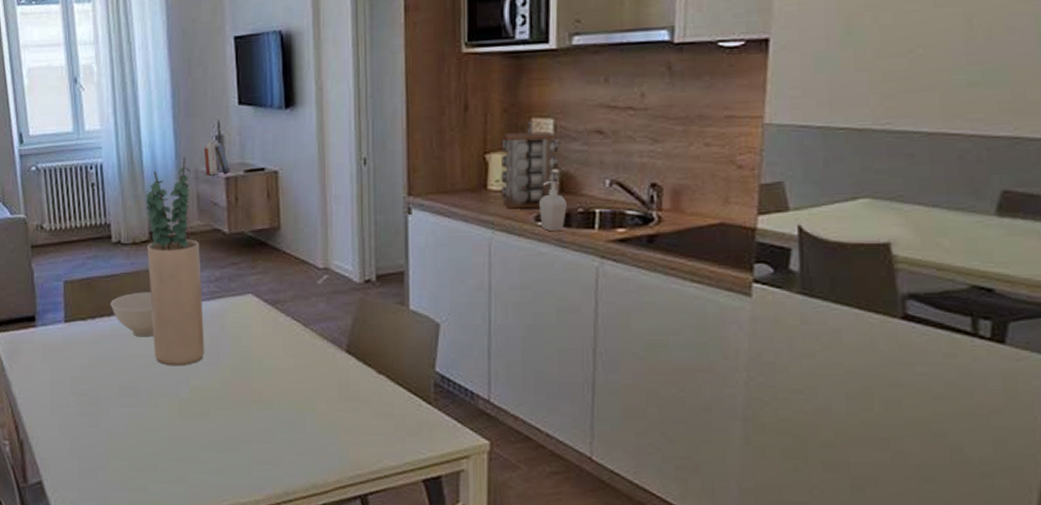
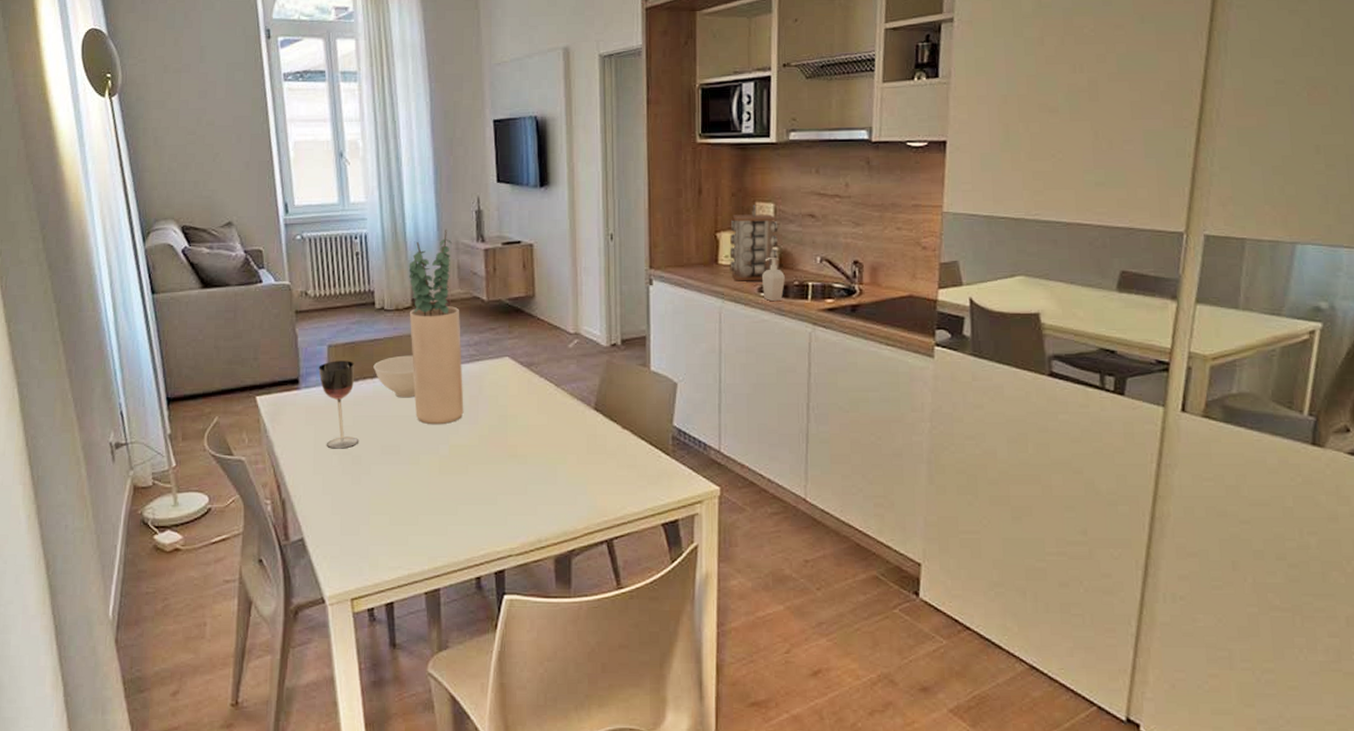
wineglass: none [55,297,96,390] -> present [318,361,358,449]
books: present [203,140,230,176] -> none [464,214,489,247]

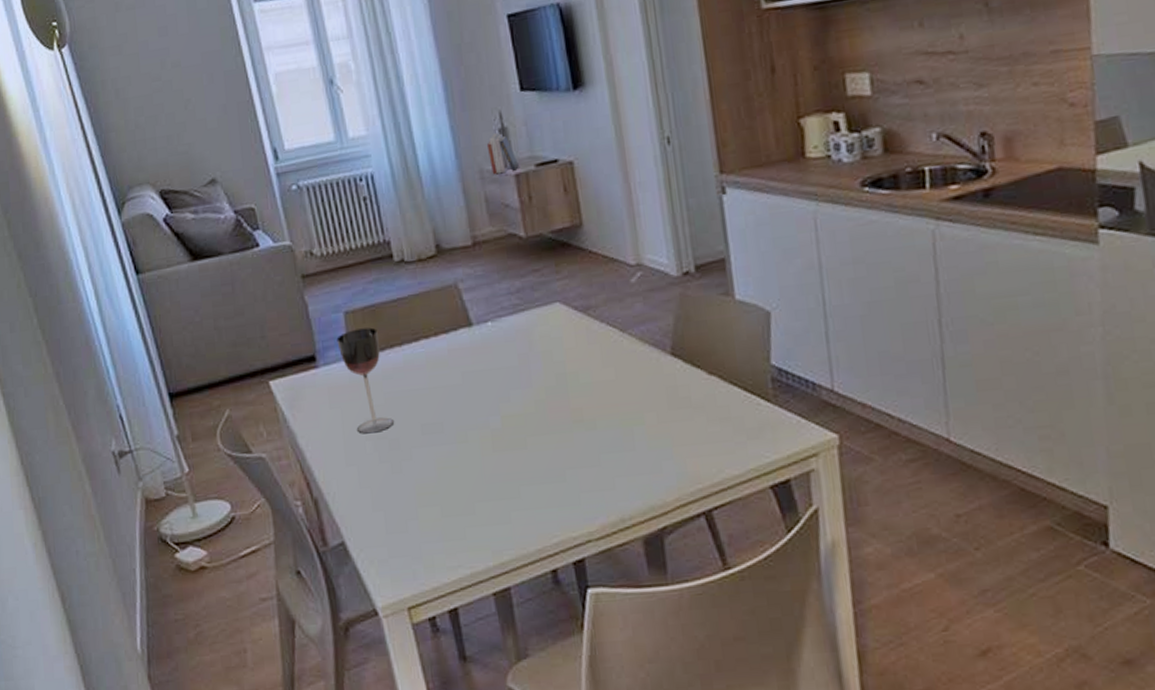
bowl: present [373,355,416,398] -> none [400,313,454,366]
vase: present [409,229,464,424] -> none [427,155,514,393]
books: none [464,214,489,247] -> present [486,133,519,175]
spice rack: present [729,205,778,281] -> none [815,77,881,176]
soap bottle: present [761,256,786,302] -> none [862,140,895,197]

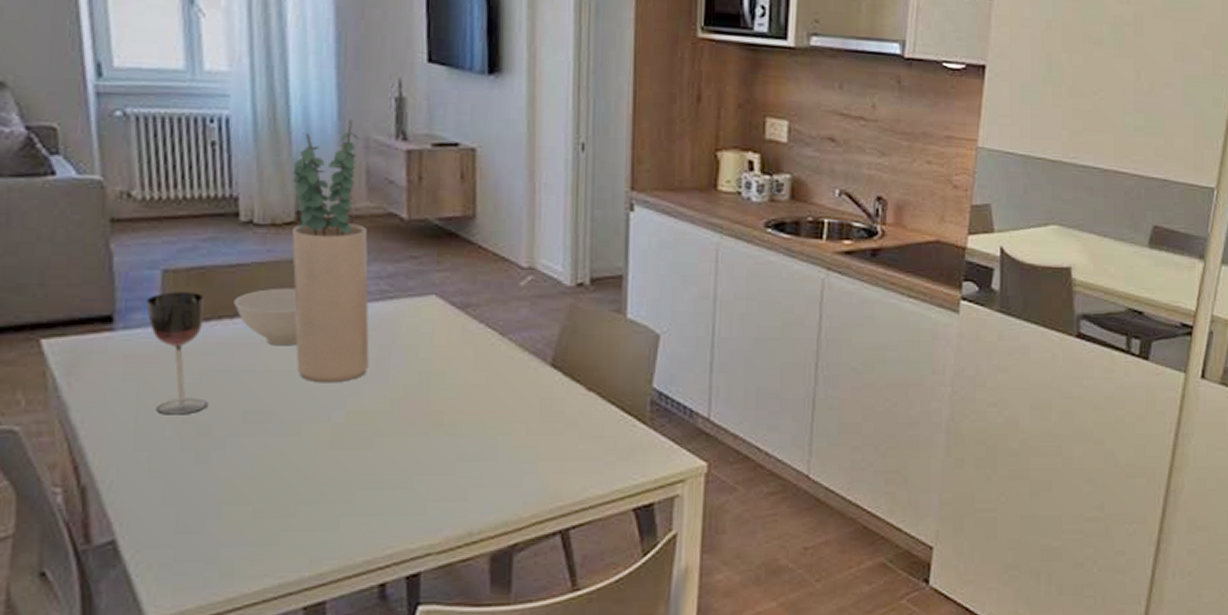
bowl: none [400,313,454,366] -> present [234,288,299,346]
vase: none [427,155,514,393] -> present [291,118,370,382]
books: present [486,133,519,175] -> none [377,102,413,147]

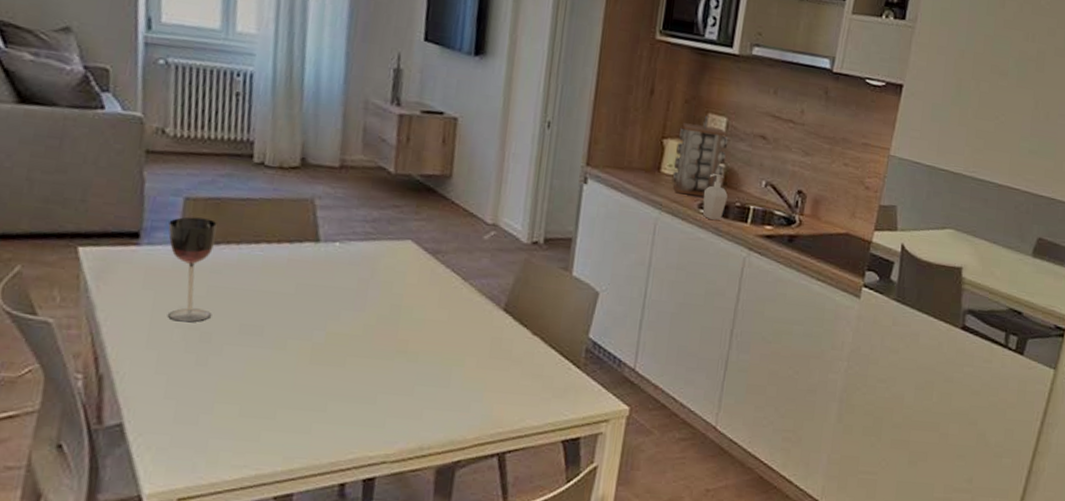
bowl: present [234,288,299,346] -> none [241,222,295,272]
vase: present [291,118,370,382] -> none [288,83,360,307]
spice rack: none [731,120,792,214] -> present [672,116,729,197]
soap bottle: none [769,185,798,240] -> present [702,173,729,221]

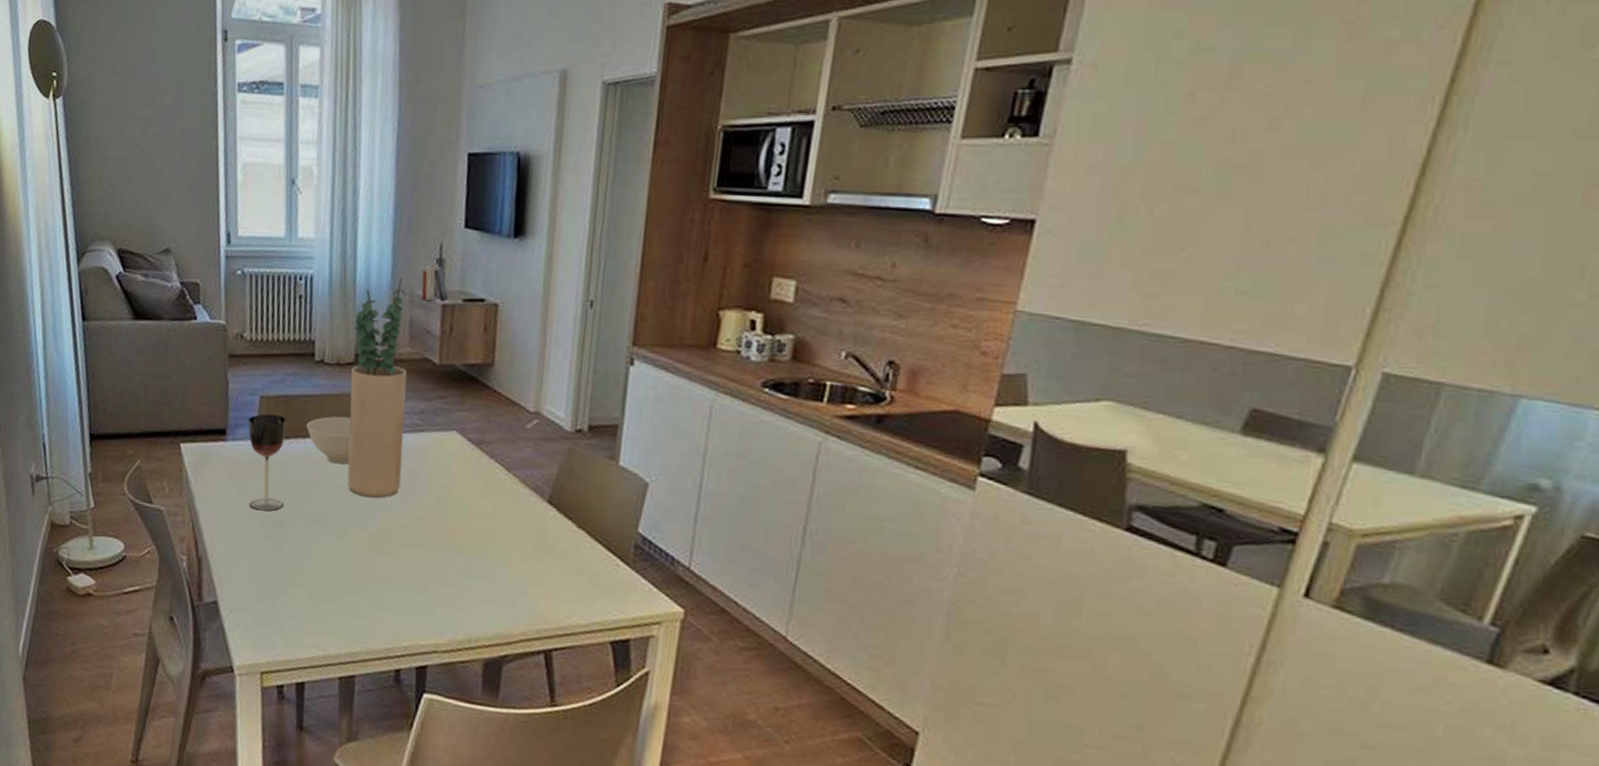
bowl: none [241,222,295,272] -> present [306,416,351,465]
vase: none [288,83,360,307] -> present [347,277,408,498]
books: none [377,71,406,112] -> present [421,262,448,302]
spice rack: present [672,116,729,197] -> none [730,280,798,374]
soap bottle: present [702,173,729,221] -> none [767,345,799,401]

